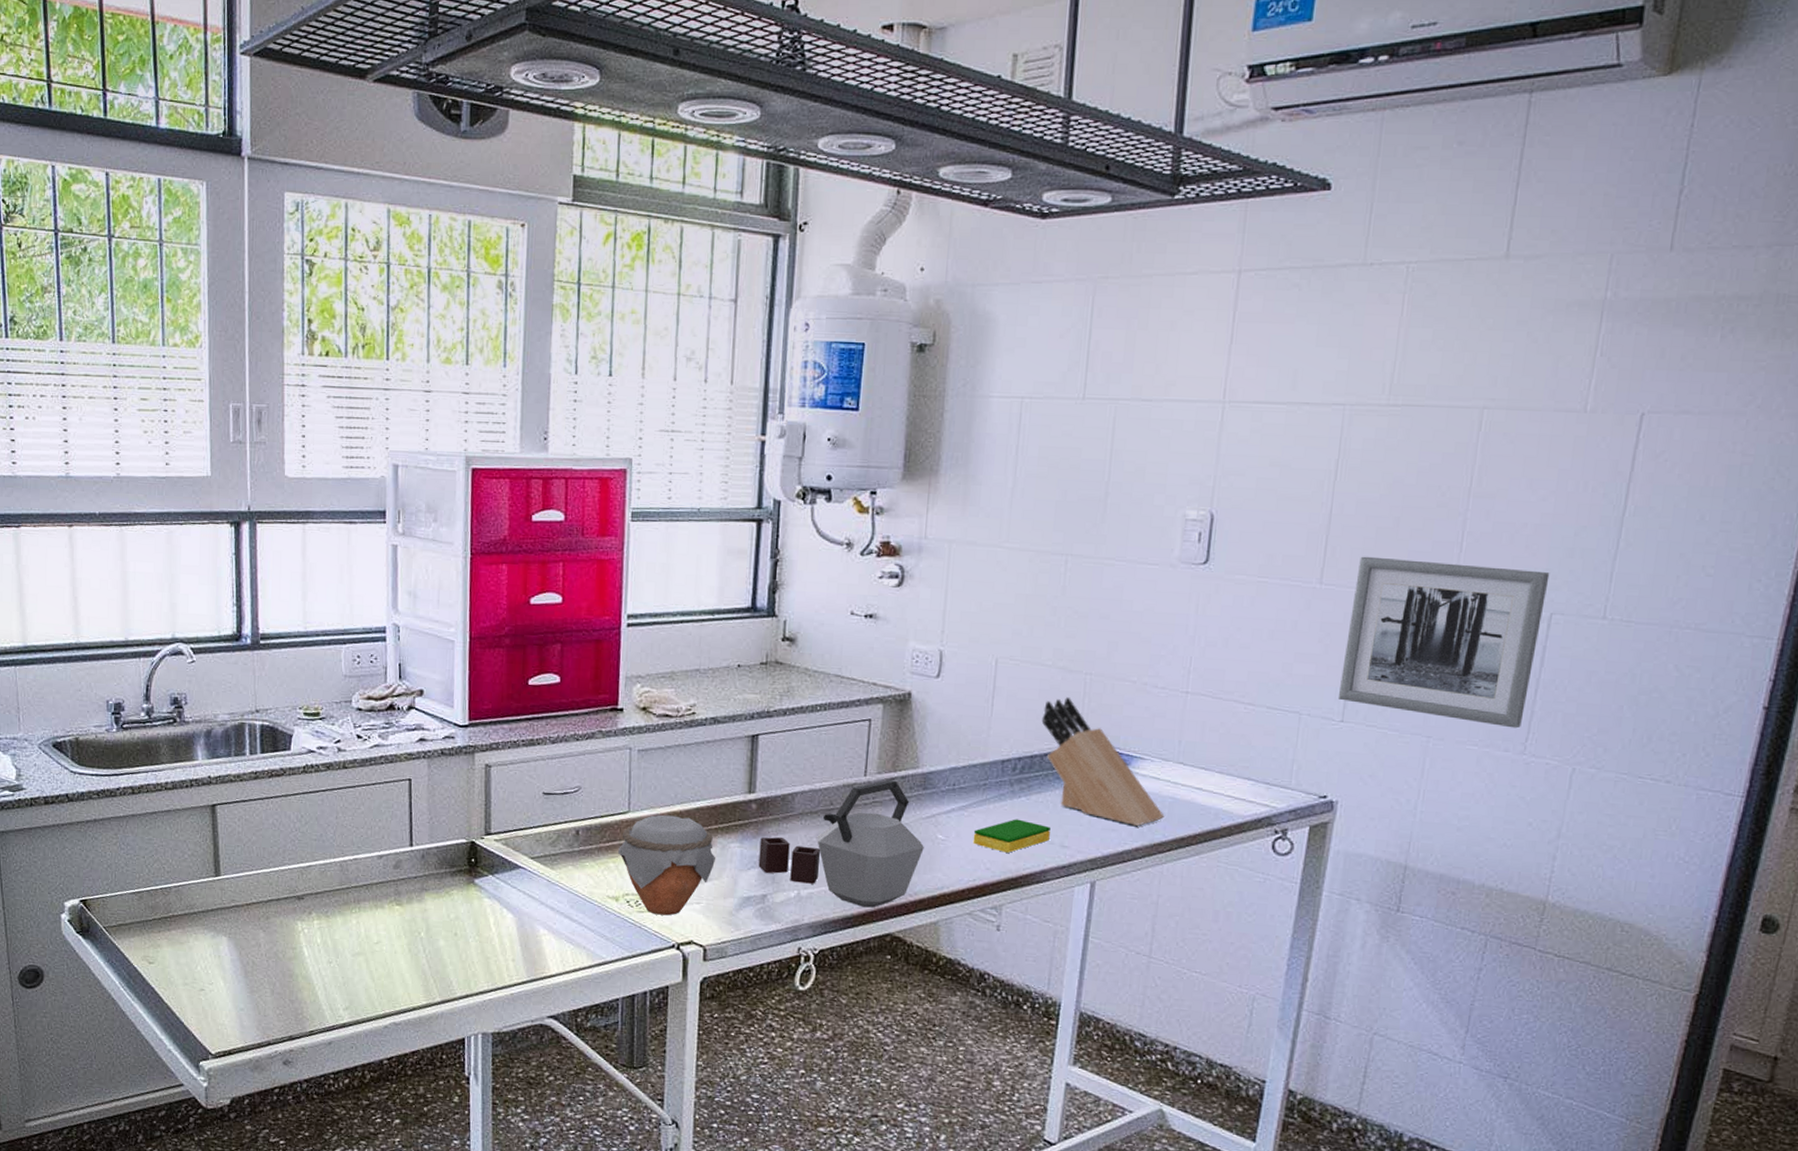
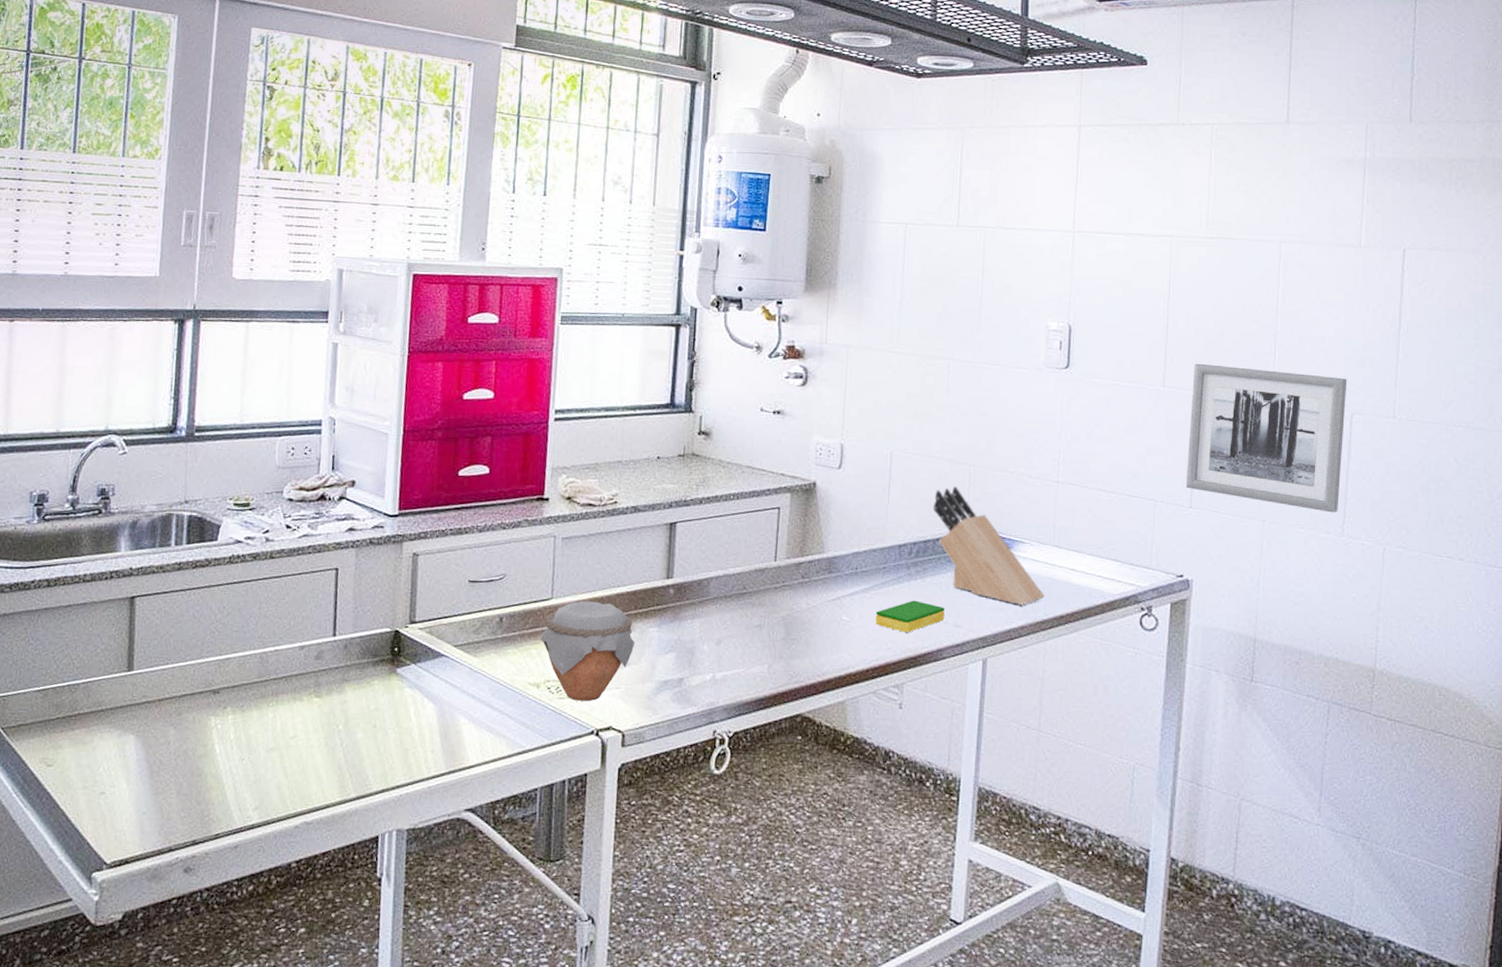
kettle: present [758,780,924,908] -> none [675,564,831,689]

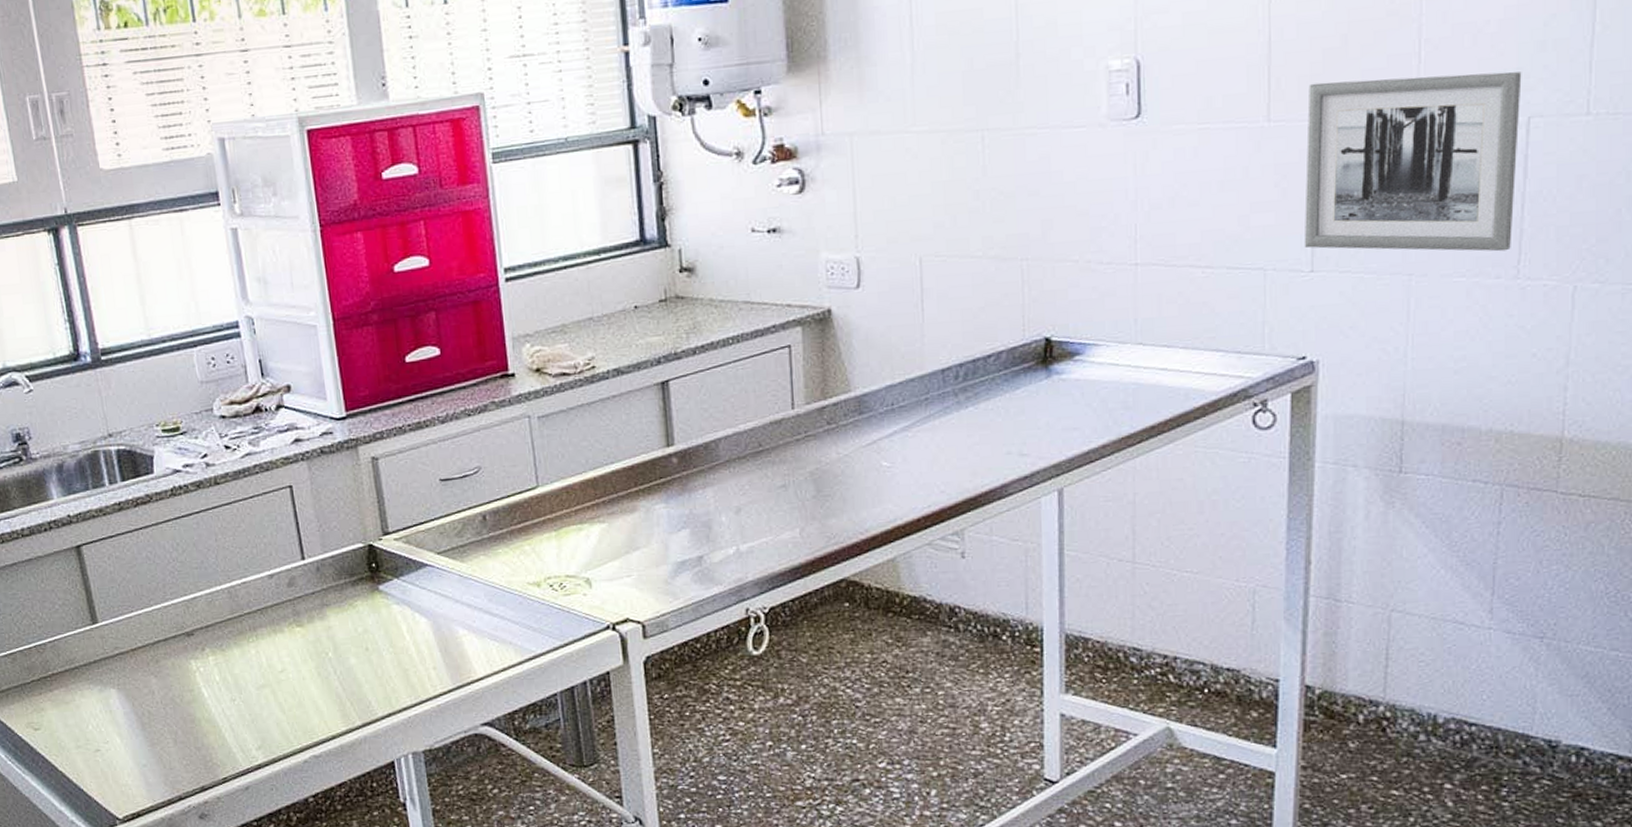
jar: present [540,600,636,702] -> none [532,483,642,595]
dish sponge: present [875,600,945,633] -> none [921,432,1006,471]
knife block: present [933,486,1045,605] -> none [979,289,1129,421]

